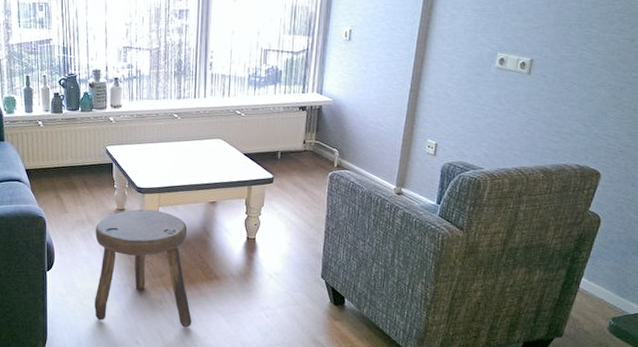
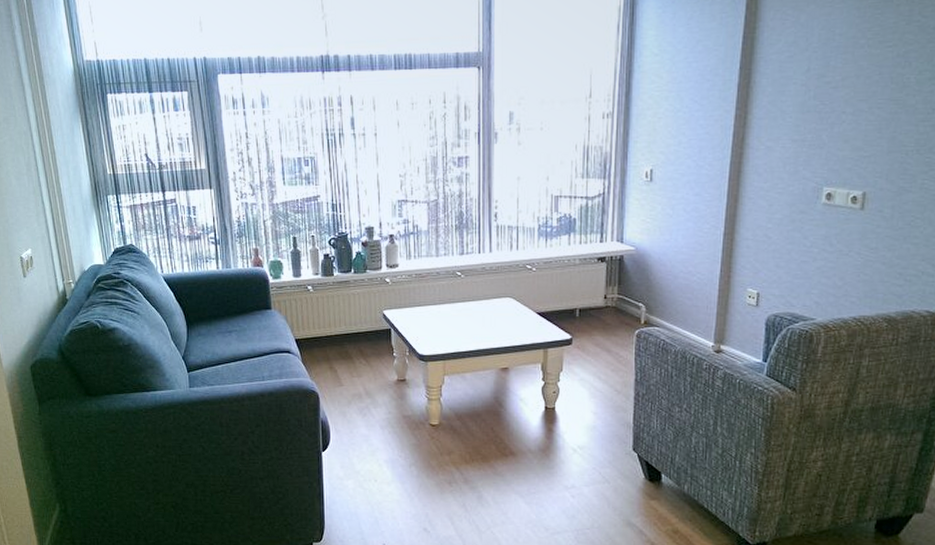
stool: present [94,209,192,328] -> none [374,378,486,512]

